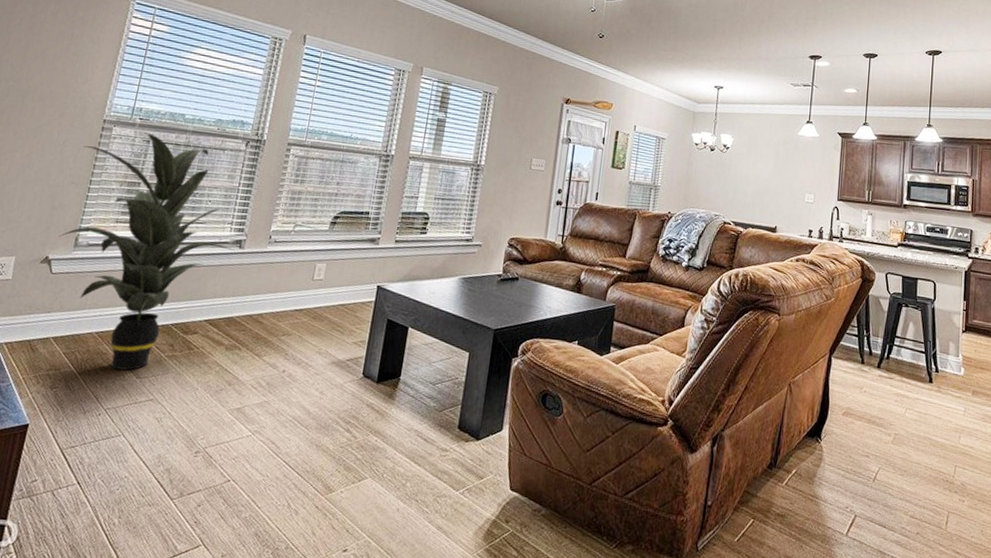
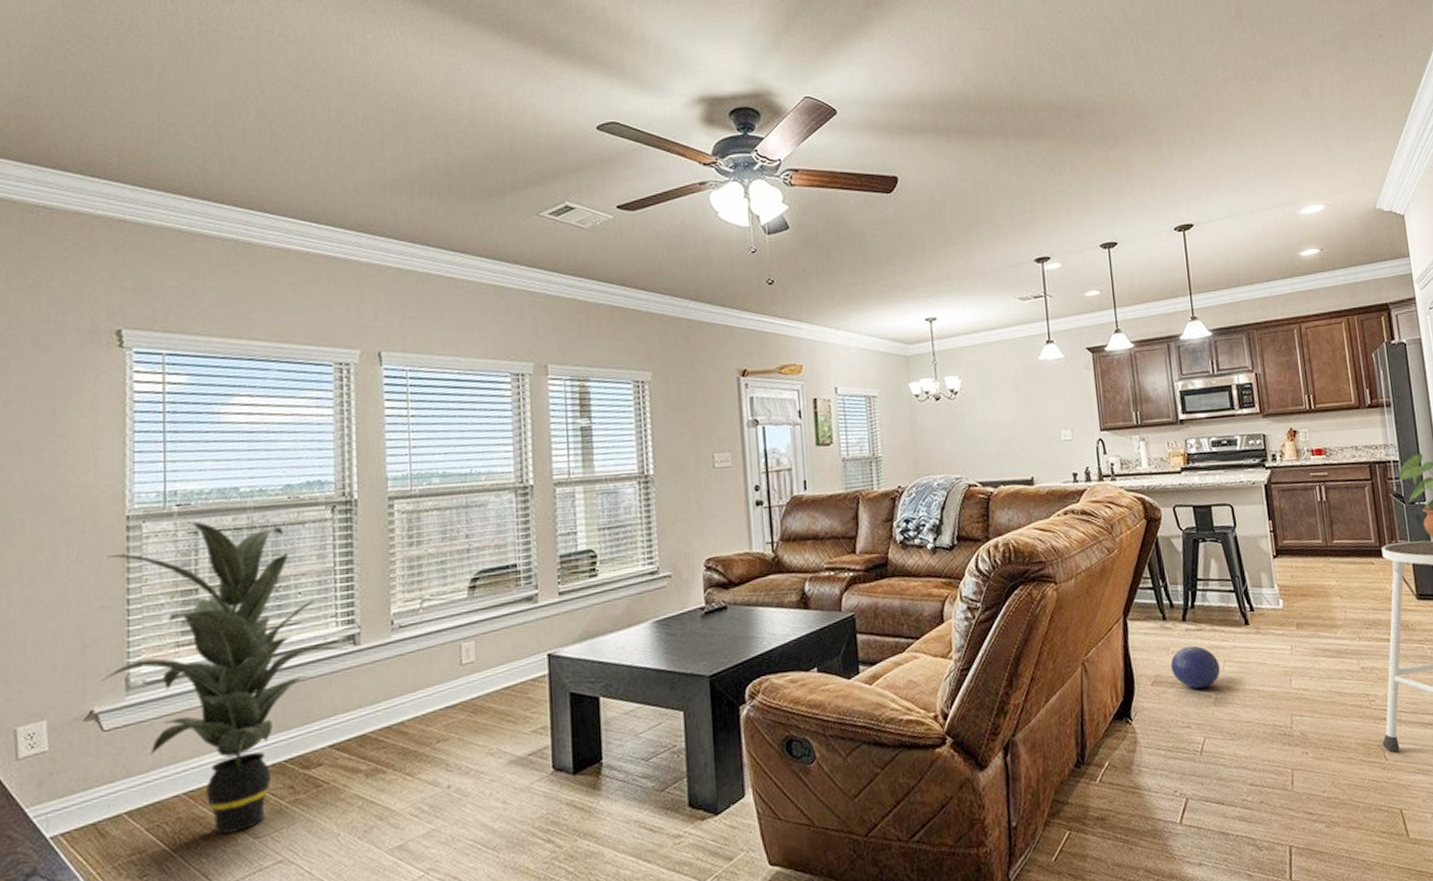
ball: none [860,389,902,427] -> present [1170,645,1221,689]

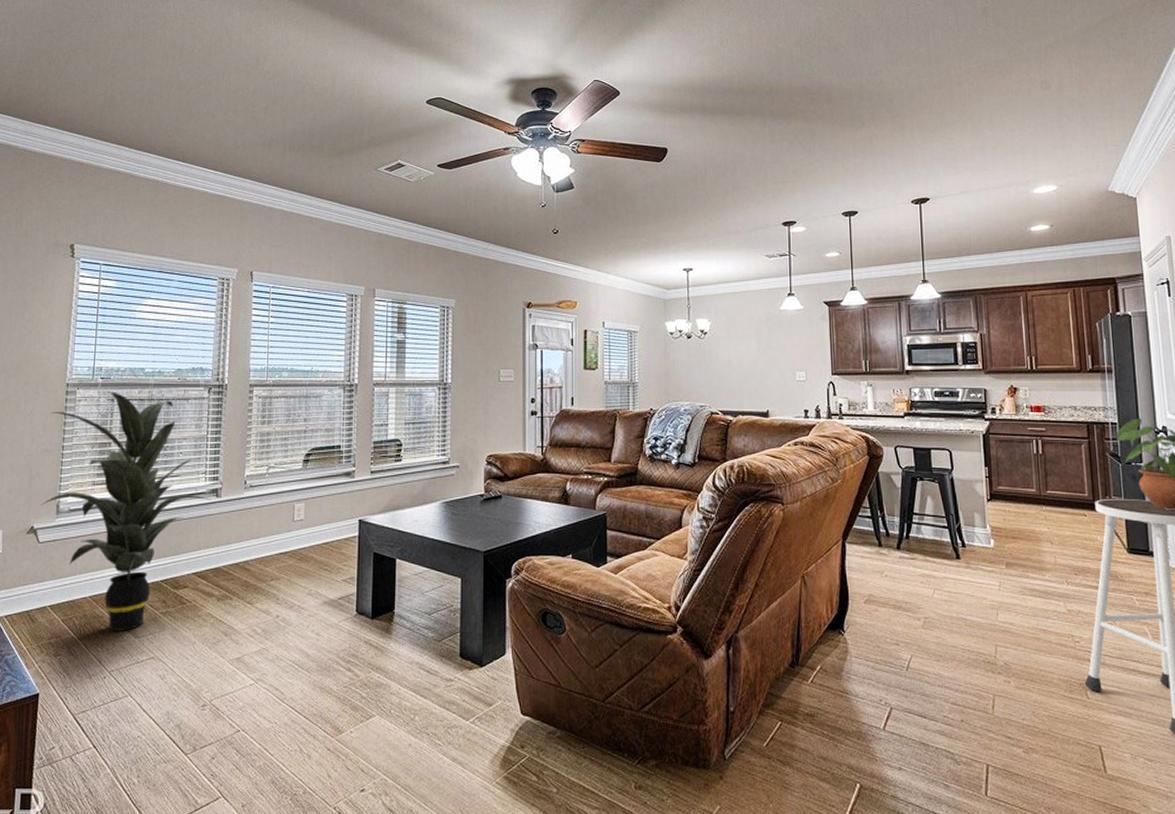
ball: present [1170,645,1221,689] -> none [883,572,930,611]

